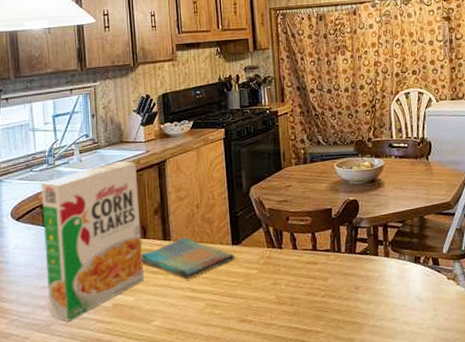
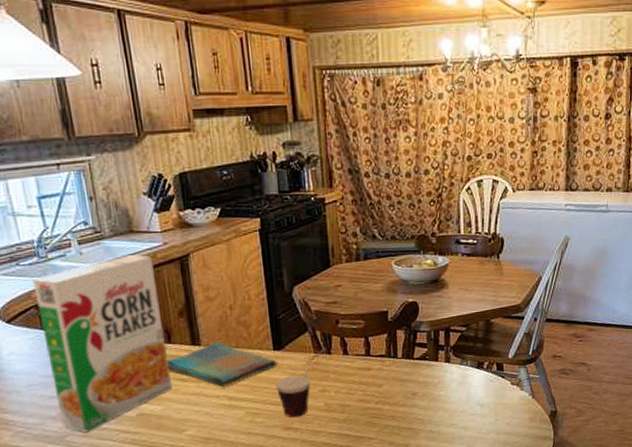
cup: none [233,242,278,310] -> present [275,347,327,418]

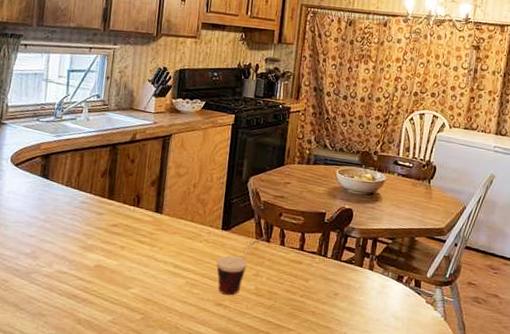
cereal box: present [32,255,172,433] -> none [32,127,142,273]
dish towel: present [167,342,277,387] -> none [131,213,223,255]

